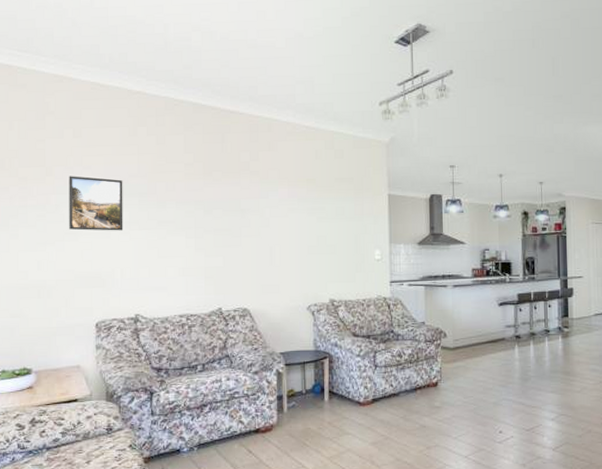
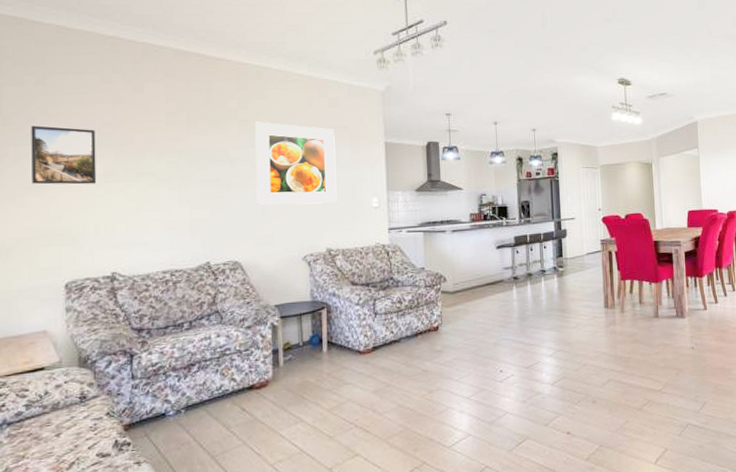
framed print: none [264,173,341,255] -> present [254,121,337,205]

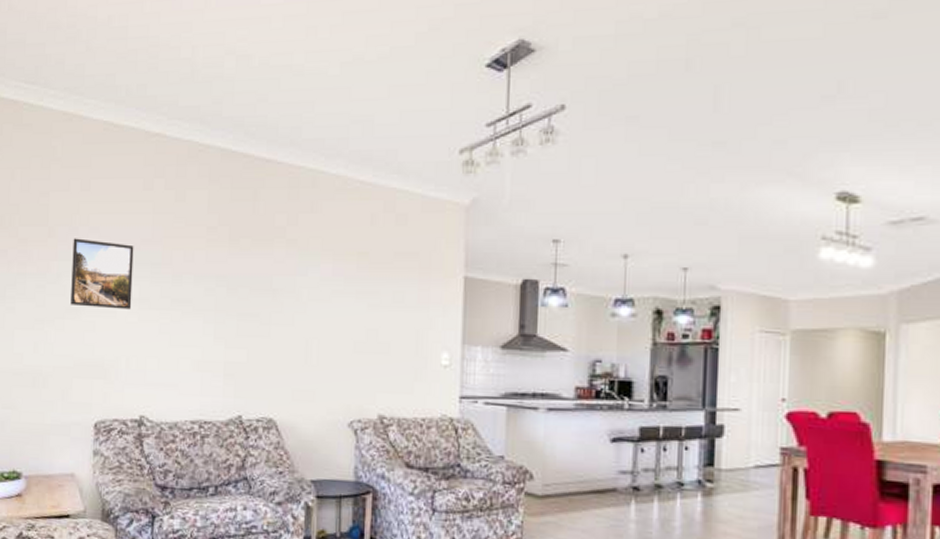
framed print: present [254,121,337,205] -> none [299,242,400,355]

